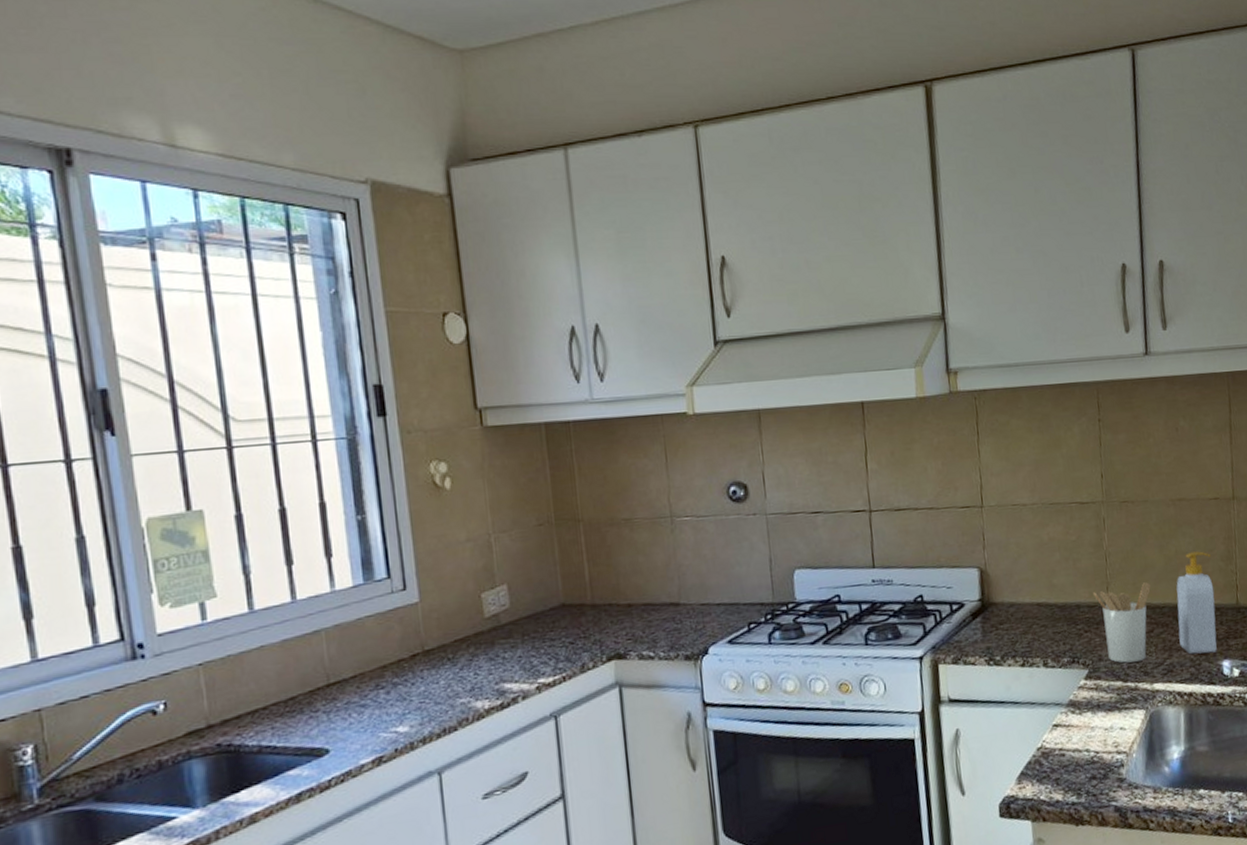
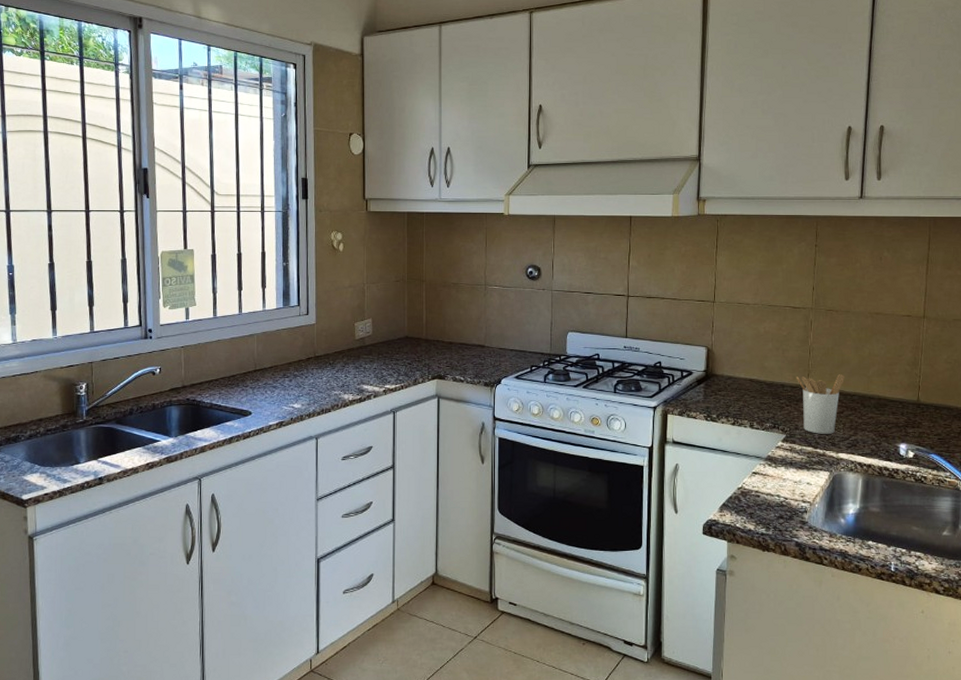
soap bottle: present [1176,551,1217,655] -> none [864,355,899,436]

